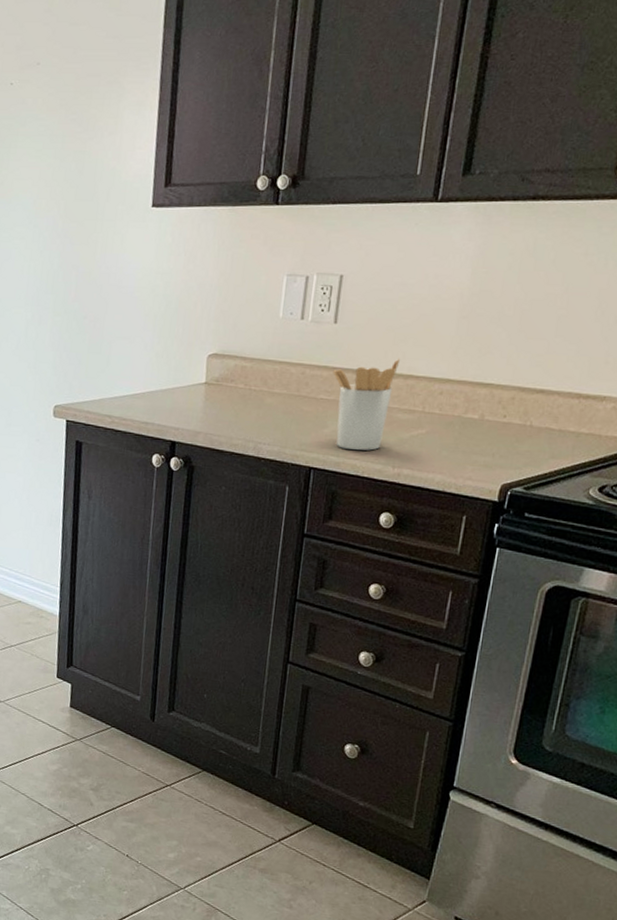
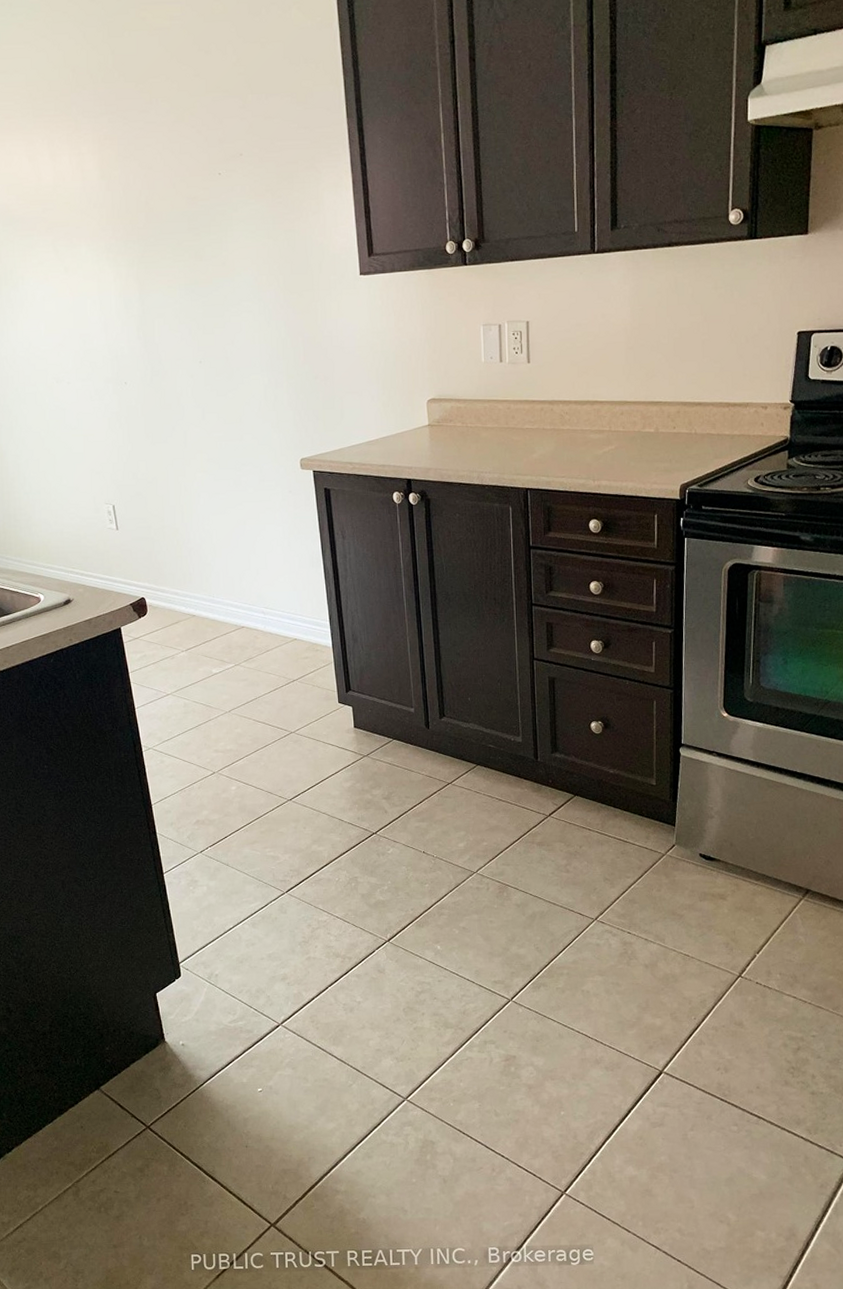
utensil holder: present [333,358,401,451] -> none [533,387,586,469]

